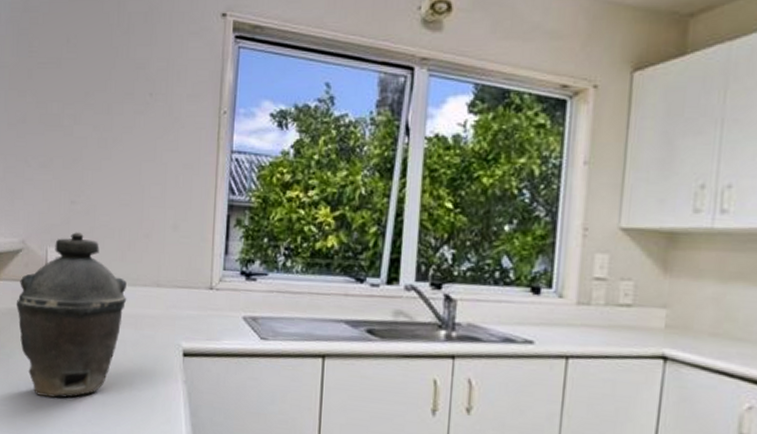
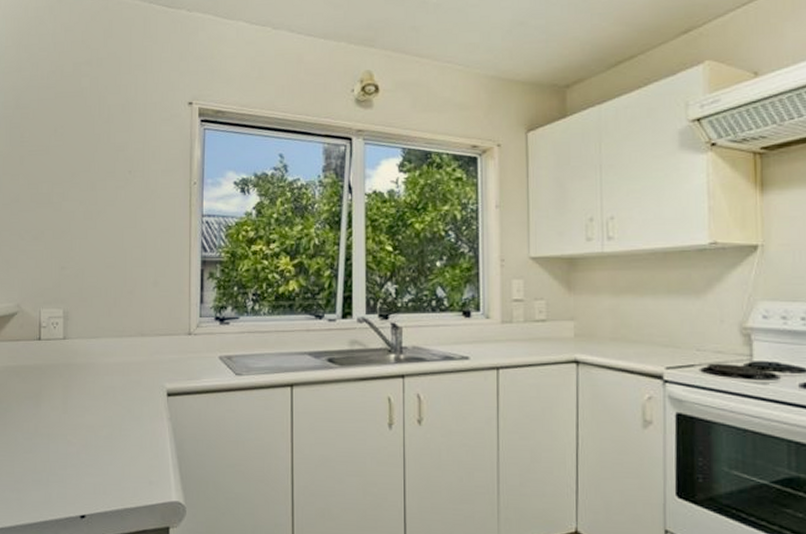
kettle: present [16,232,127,399] -> none [12,294,115,445]

